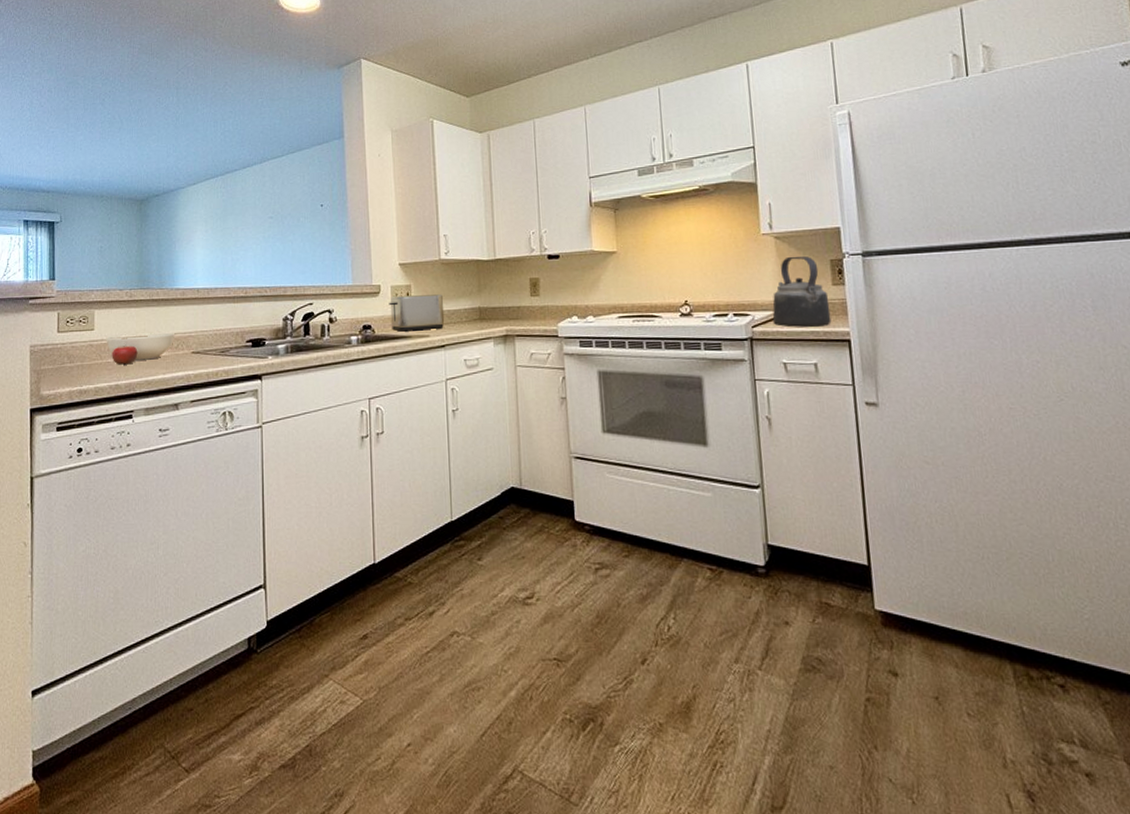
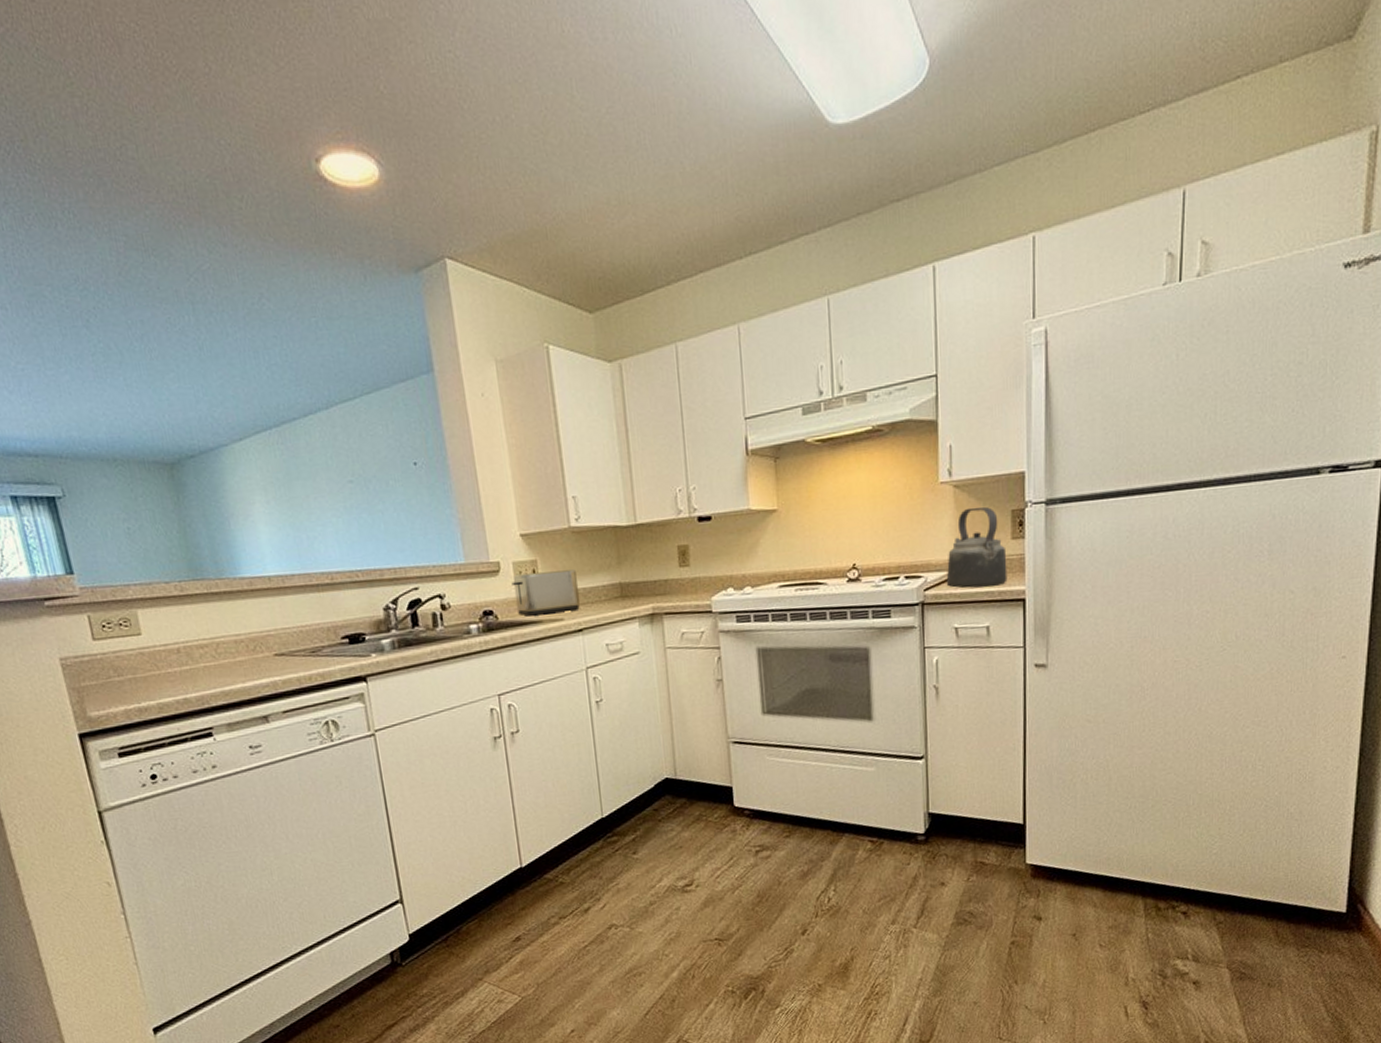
bowl: present [106,332,174,360] -> none [159,632,249,668]
fruit: present [111,343,138,365] -> none [170,648,206,675]

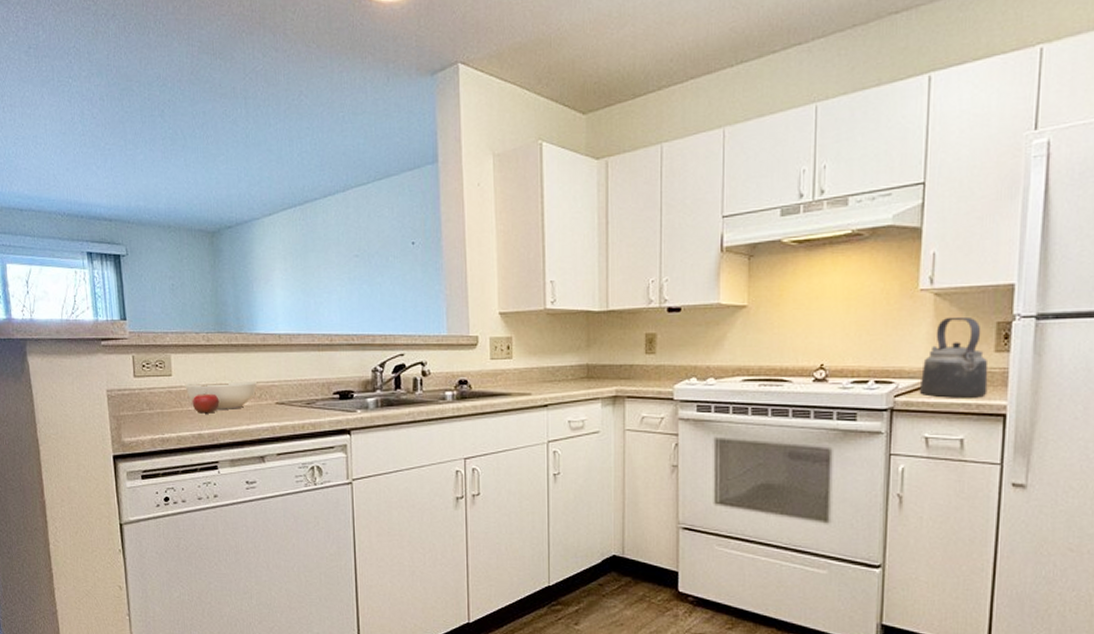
bowl: none [159,632,249,668] -> present [185,381,257,409]
fruit: none [170,648,206,675] -> present [192,391,220,414]
toaster: present [511,569,580,616] -> none [487,348,547,388]

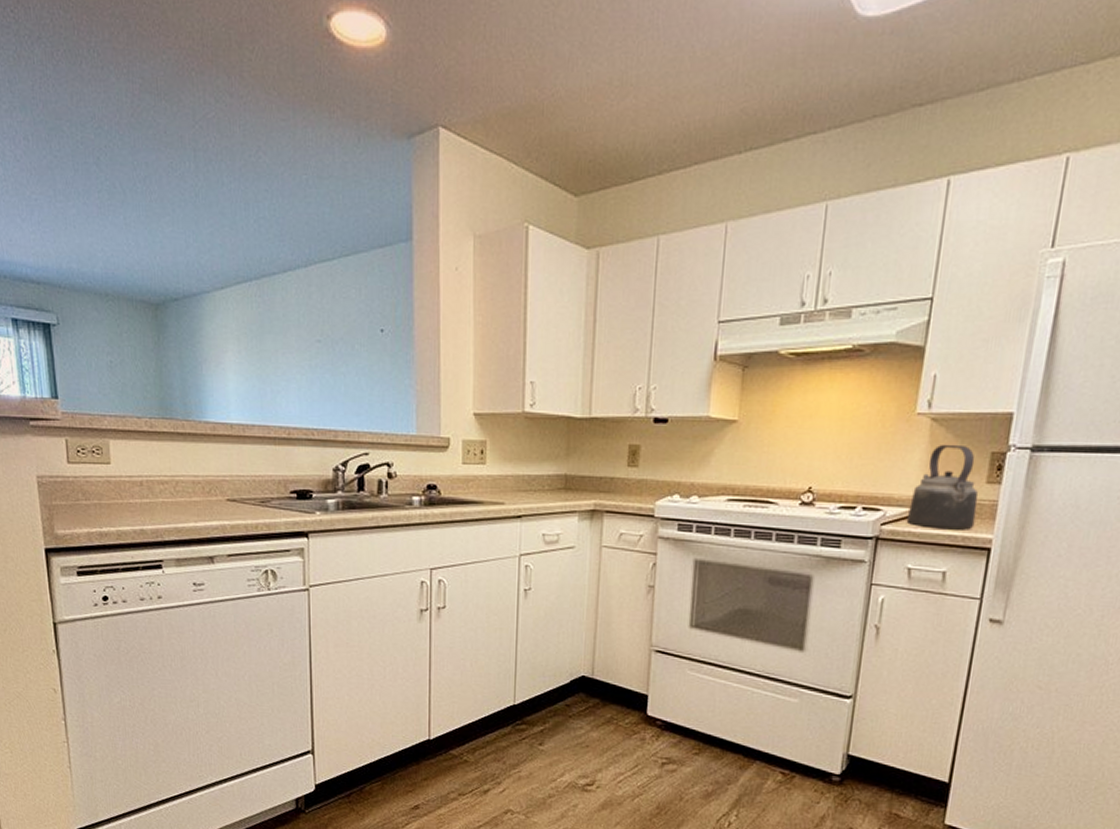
bowl: present [185,381,257,409] -> none [125,473,206,504]
fruit: present [192,391,220,414] -> none [133,482,164,508]

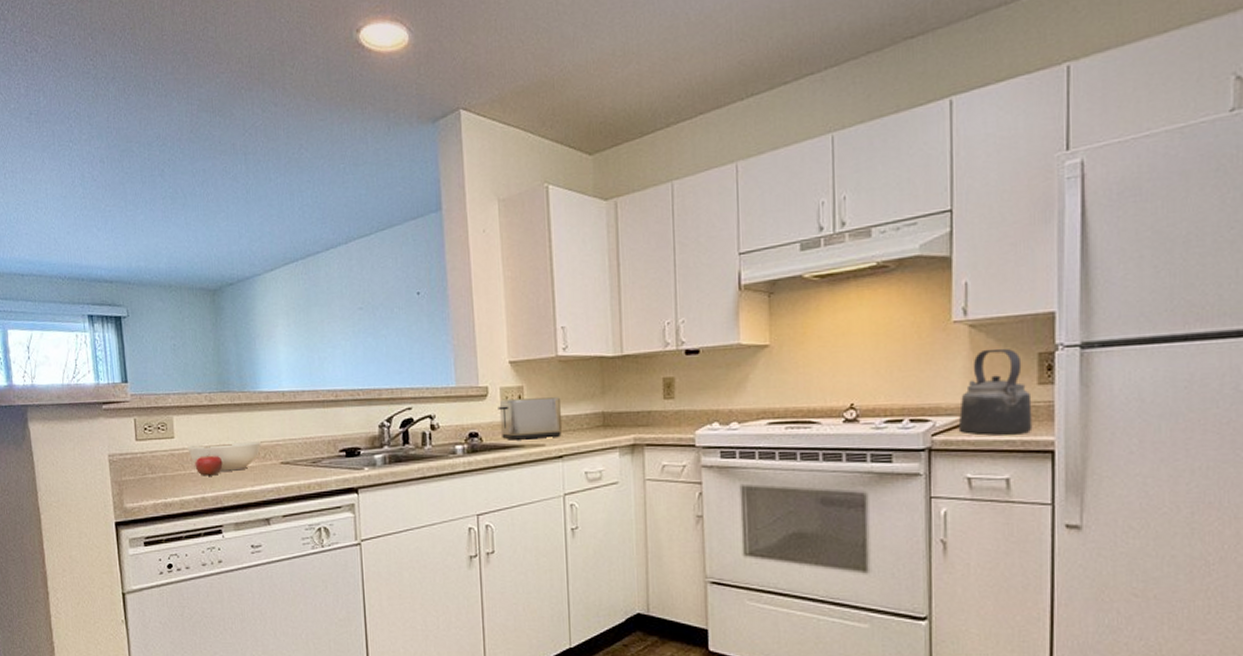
bowl: none [125,473,206,504] -> present [187,440,261,471]
fruit: none [133,482,164,508] -> present [195,452,223,476]
toaster: none [458,453,523,497] -> present [498,397,562,440]

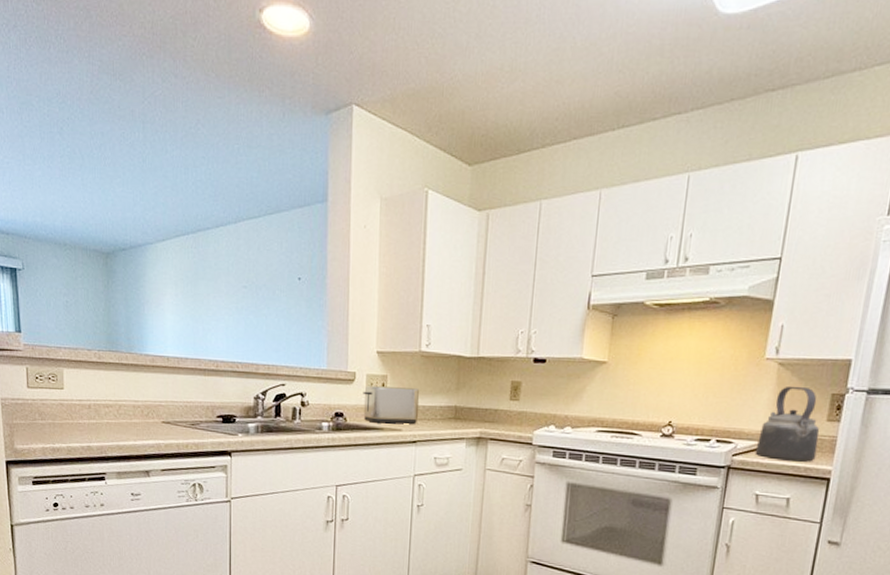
bowl: present [187,440,261,471] -> none [76,397,145,425]
fruit: present [195,452,223,476] -> none [82,406,109,428]

